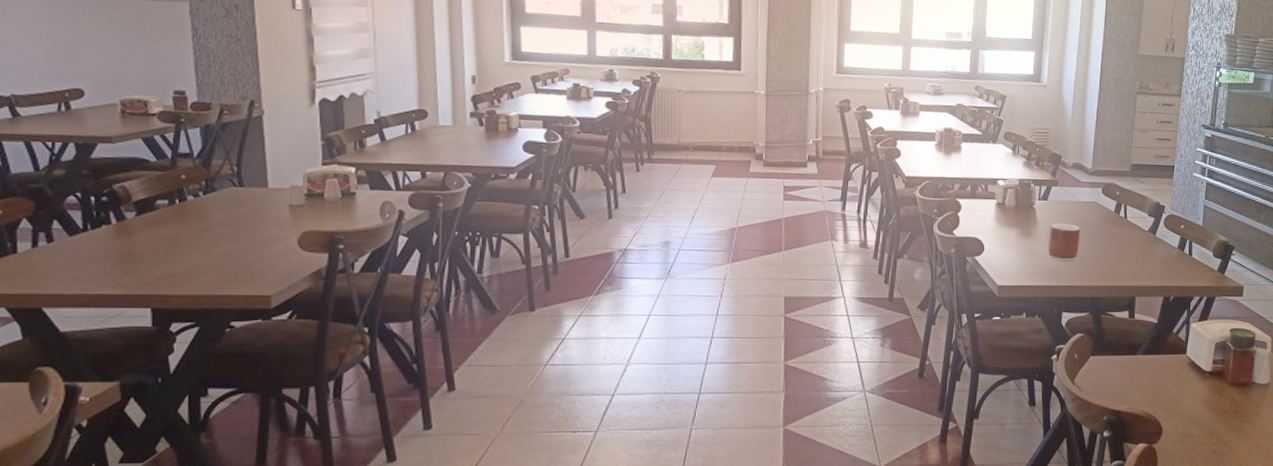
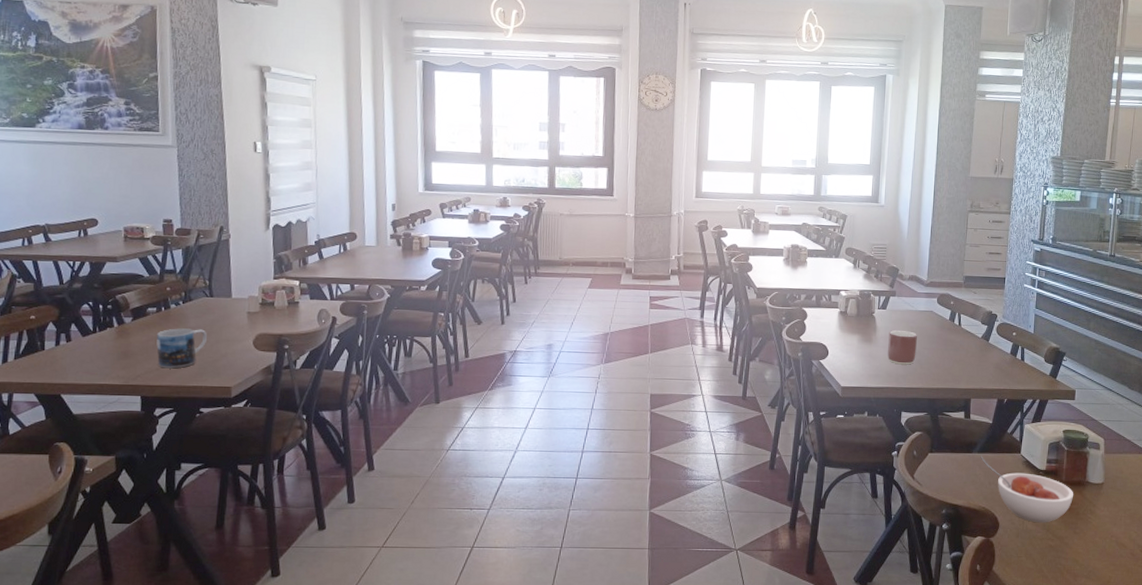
mug: none [170,225,238,275] -> present [156,328,208,369]
soup bowl: none [1144,358,1240,427] -> present [980,456,1074,523]

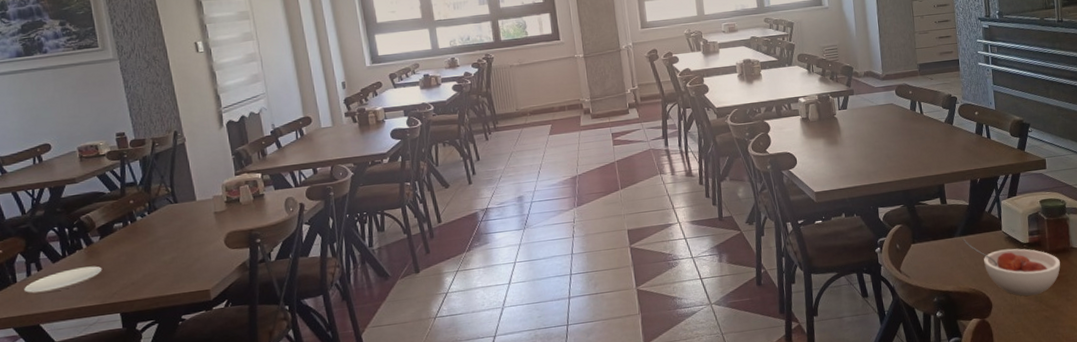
plate: none [51,345,130,365] -> present [24,266,103,294]
mug: present [156,328,208,369] -> none [127,236,179,282]
mug: present [888,329,918,365] -> none [853,126,884,162]

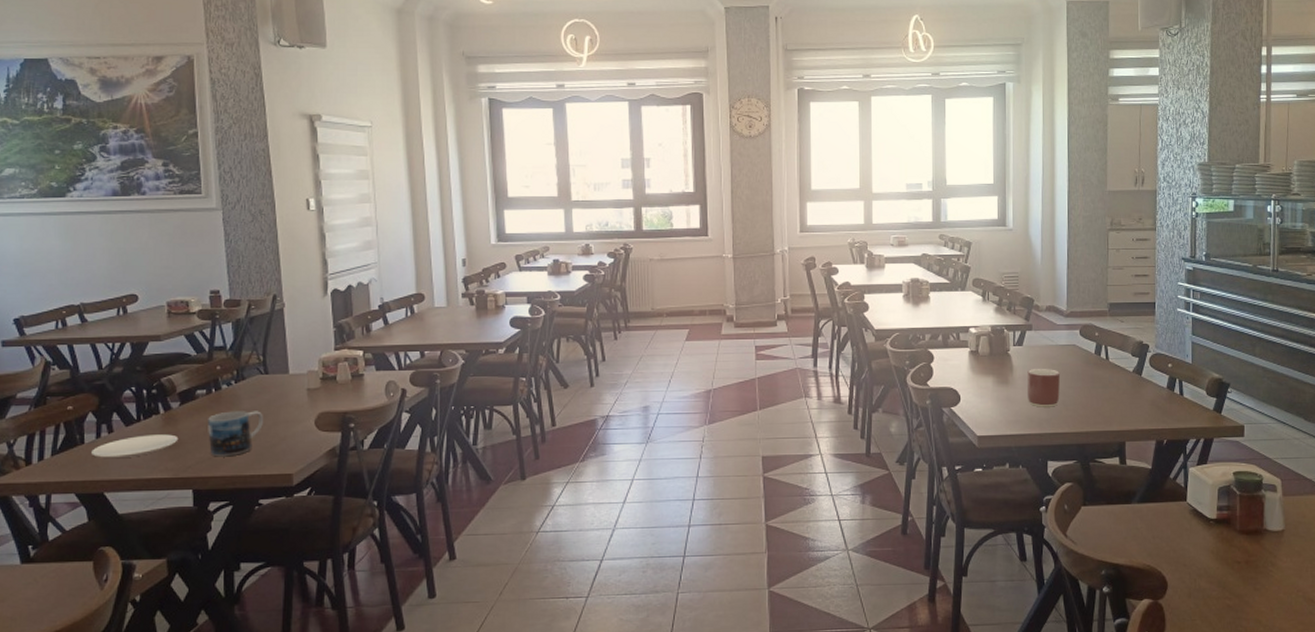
mug: none [127,236,179,282] -> present [208,411,264,457]
mug: none [853,126,884,162] -> present [1027,368,1061,407]
soup bowl: present [962,239,1061,296] -> none [1140,507,1251,580]

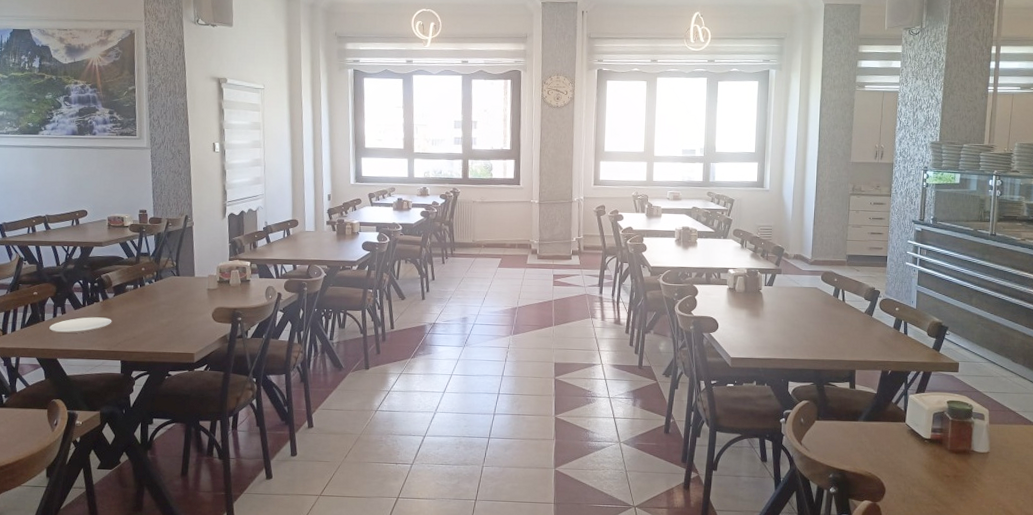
mug: present [208,411,264,457] -> none [133,303,175,337]
mug: present [1027,368,1061,407] -> none [775,305,803,338]

